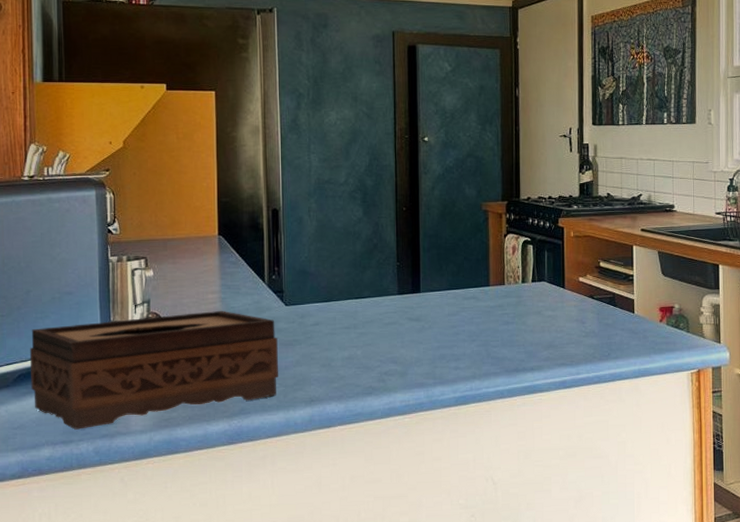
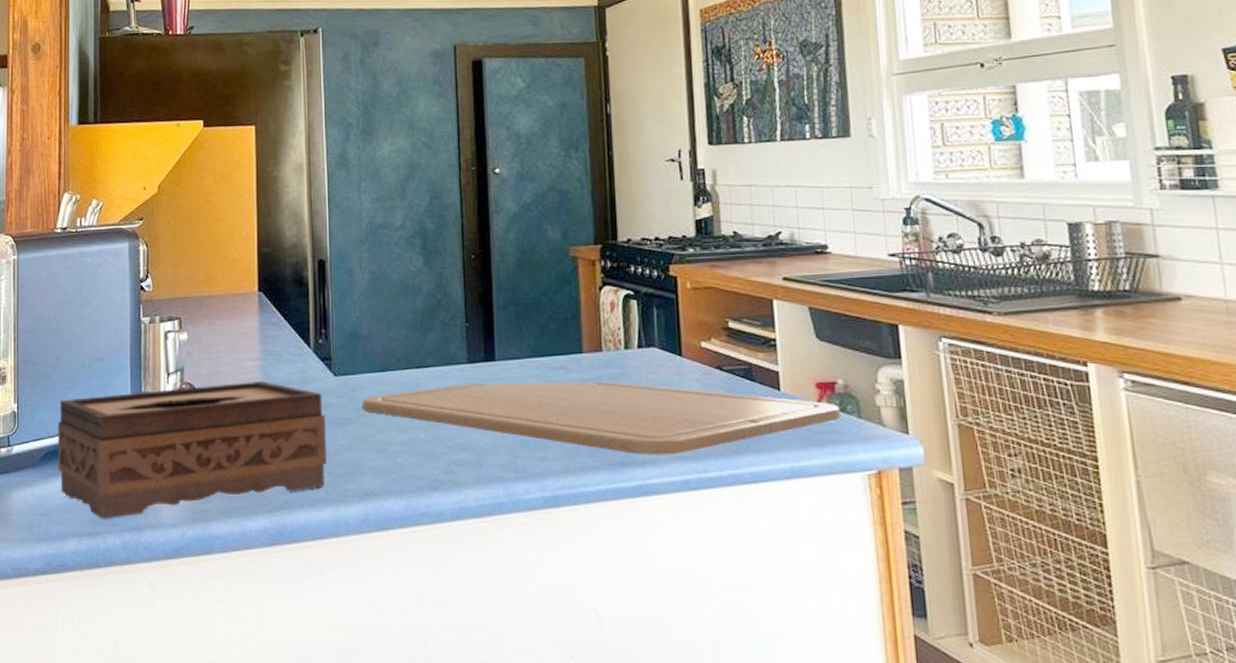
chopping board: none [309,308,675,363] -> present [362,382,841,455]

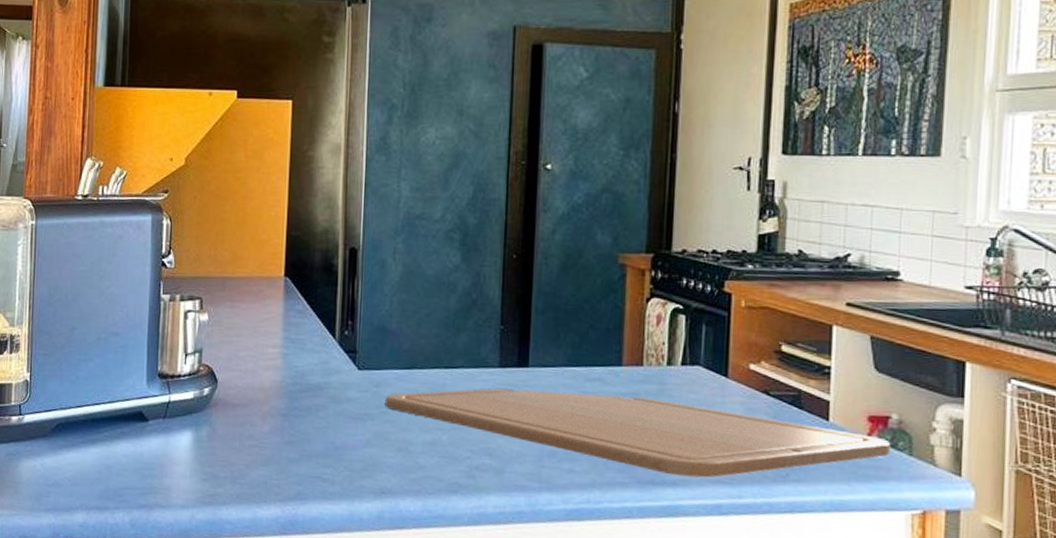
tissue box: present [57,381,326,519] -> none [68,369,346,495]

